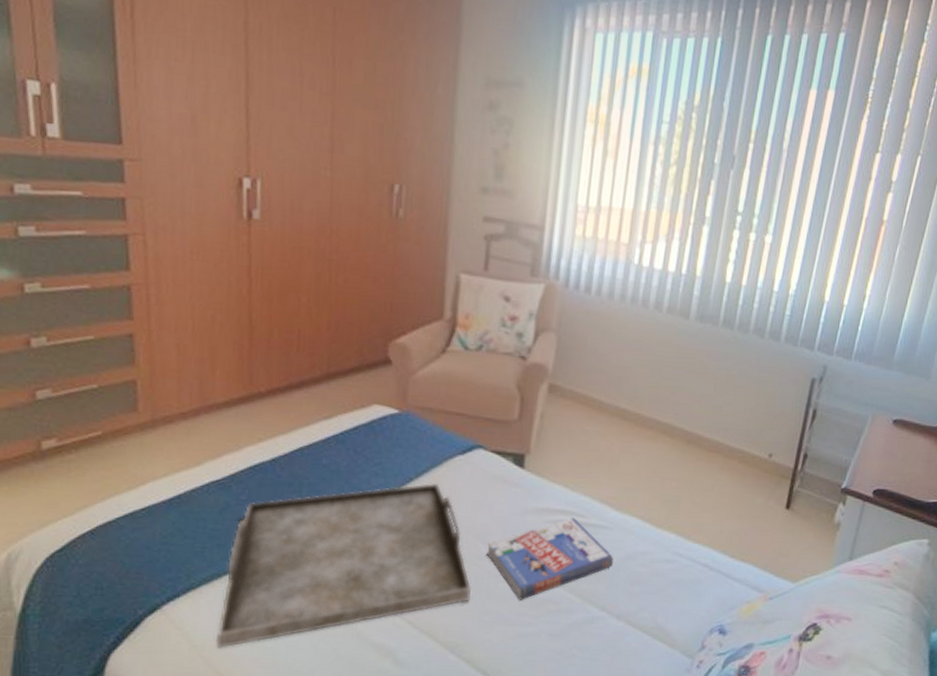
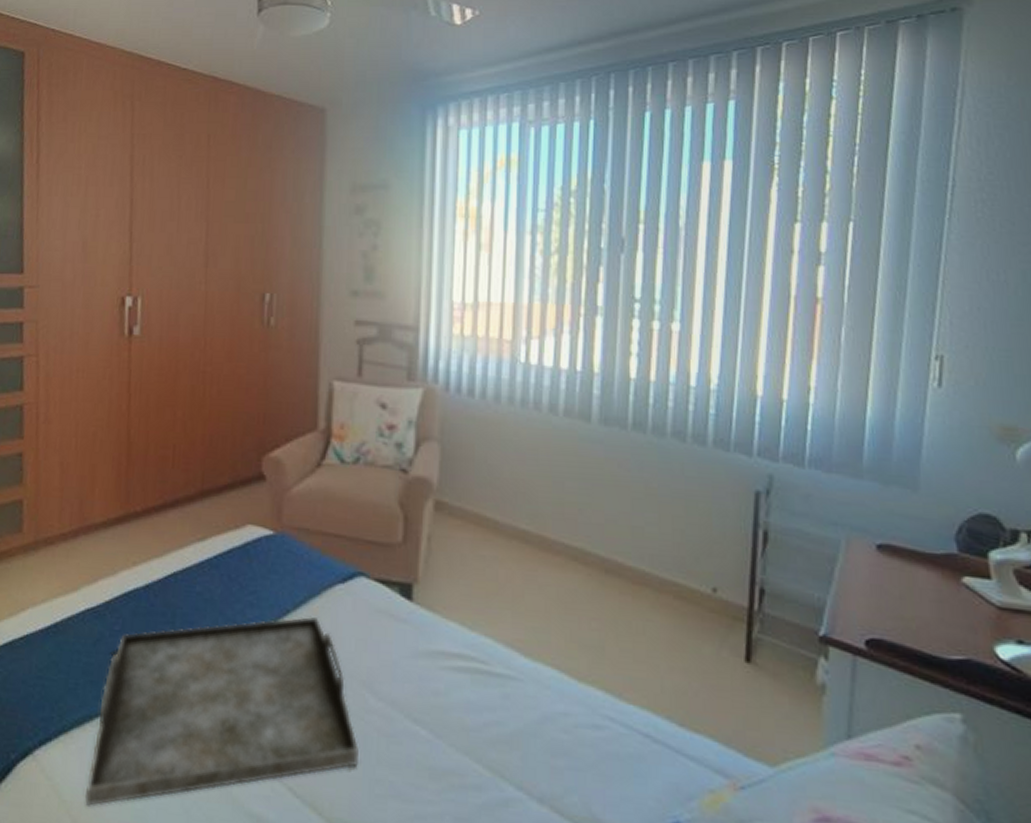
book: present [486,517,613,600] -> none [375,664,527,769]

